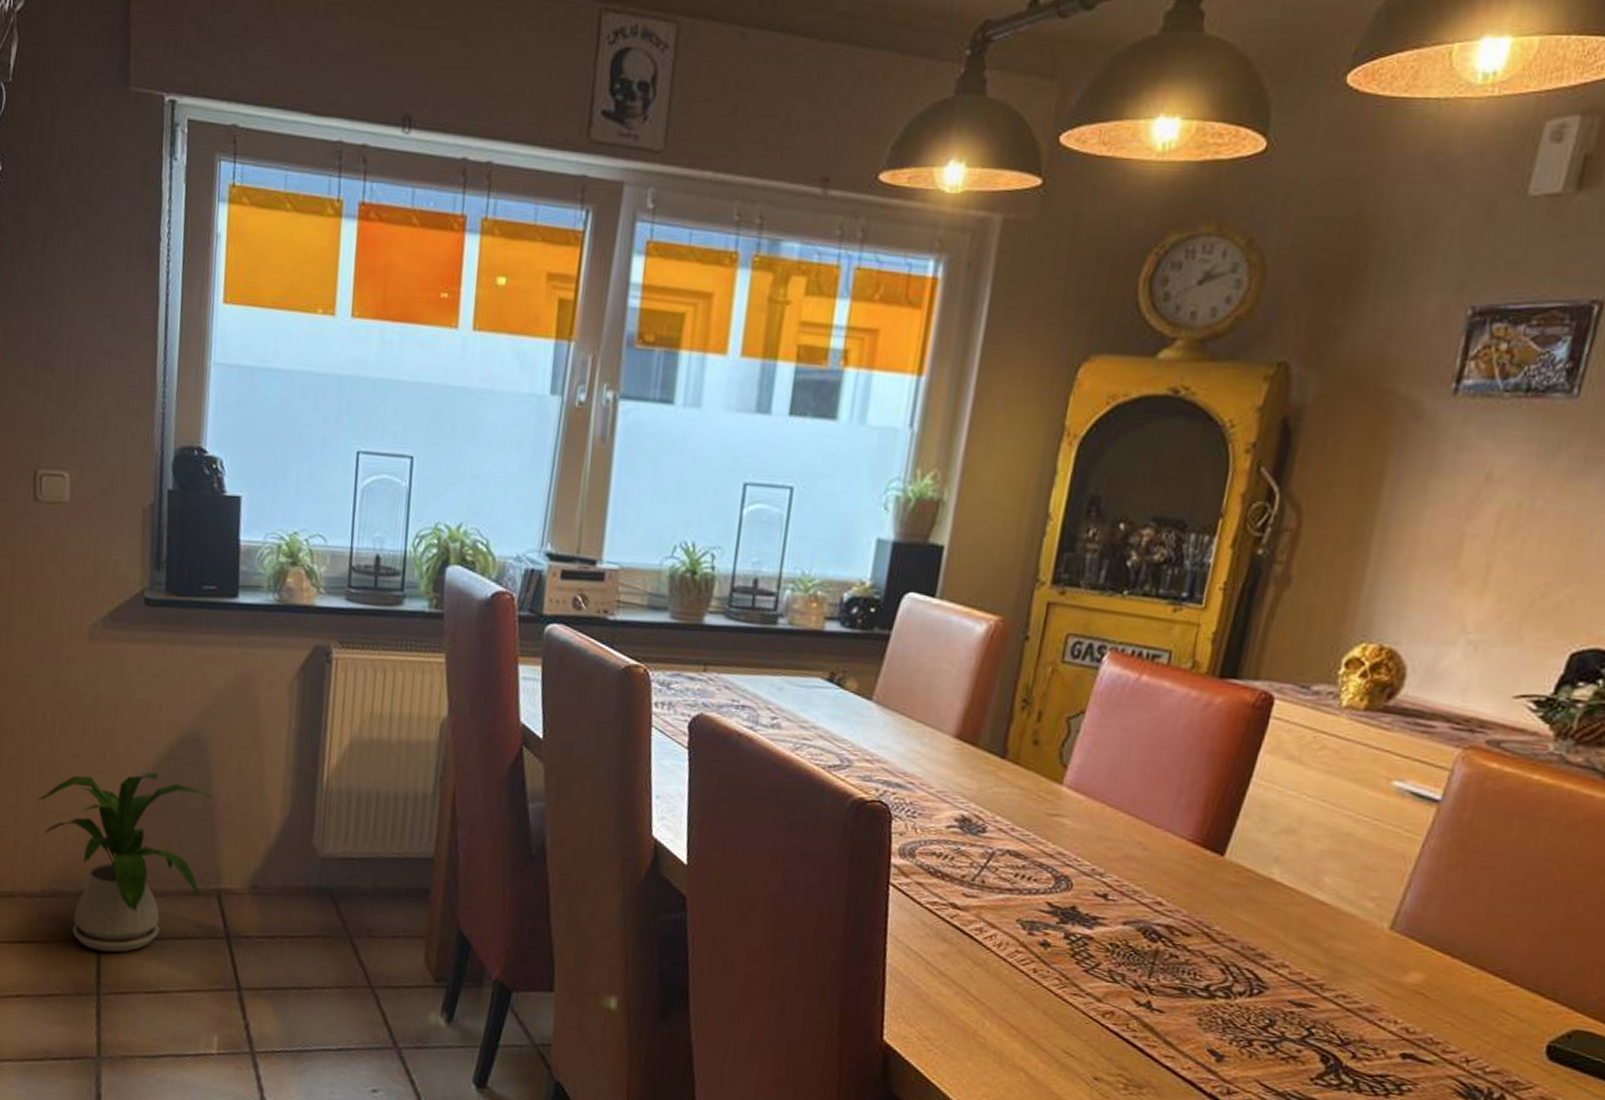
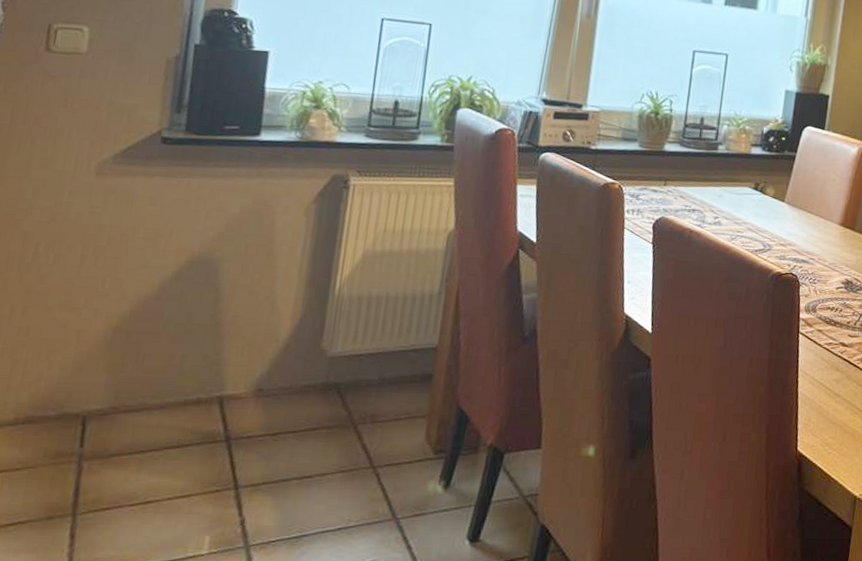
house plant: present [38,771,213,952] -> none [21,293,221,471]

